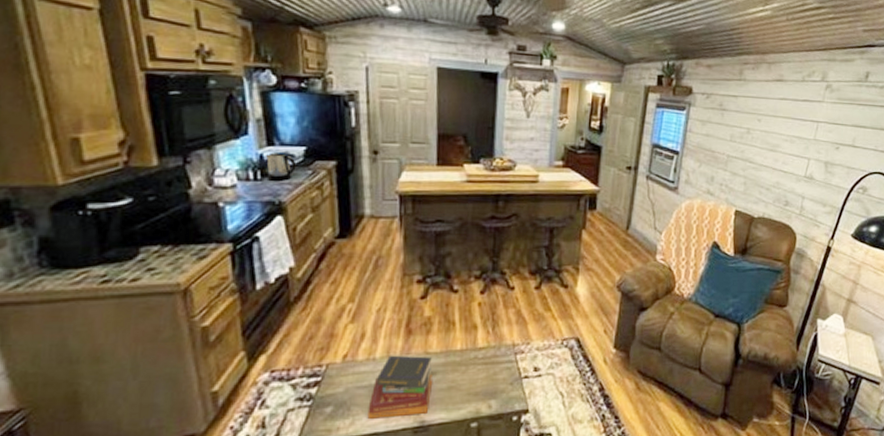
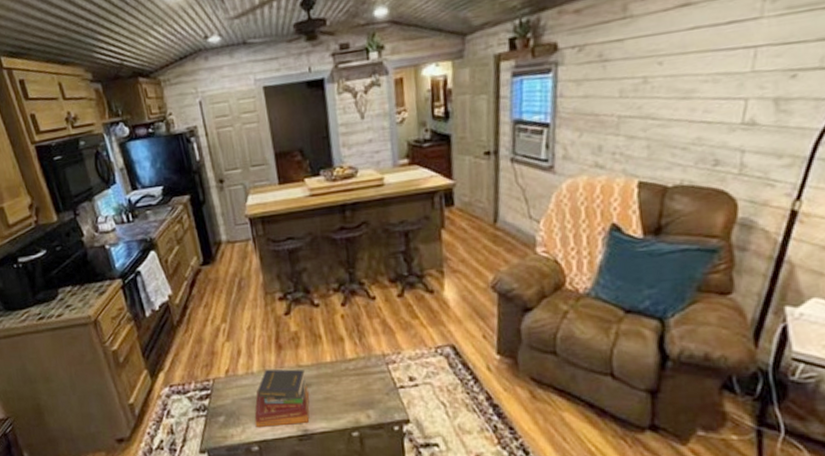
kettle: present [266,151,297,182] -> none [133,194,158,222]

